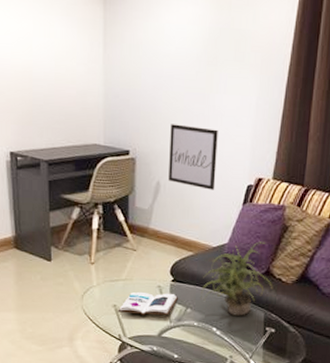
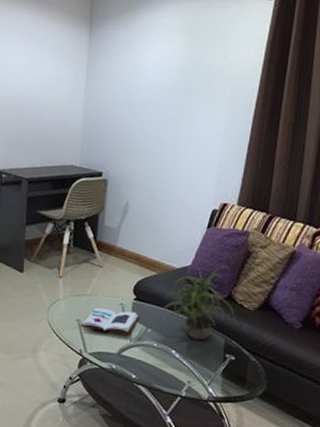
wall art: present [168,124,218,190] -> none [137,149,186,213]

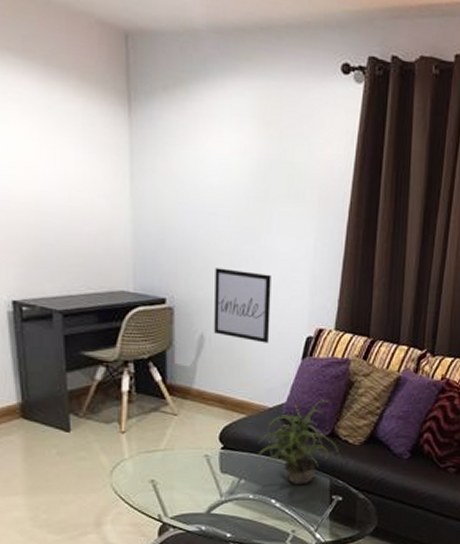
book: present [80,307,140,335] -> none [156,462,231,491]
wall art: none [137,149,186,213] -> present [214,268,271,343]

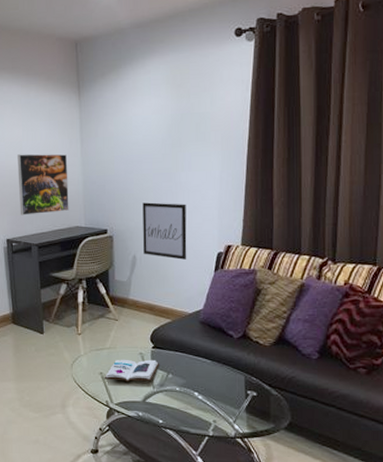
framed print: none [30,180,111,270] -> present [17,154,69,216]
book: none [156,462,231,491] -> present [104,359,160,383]
potted plant: present [256,400,339,485] -> none [181,306,251,380]

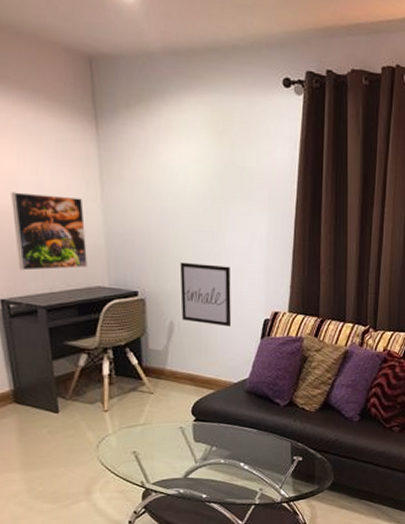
book: present [104,359,160,383] -> none [138,433,203,460]

